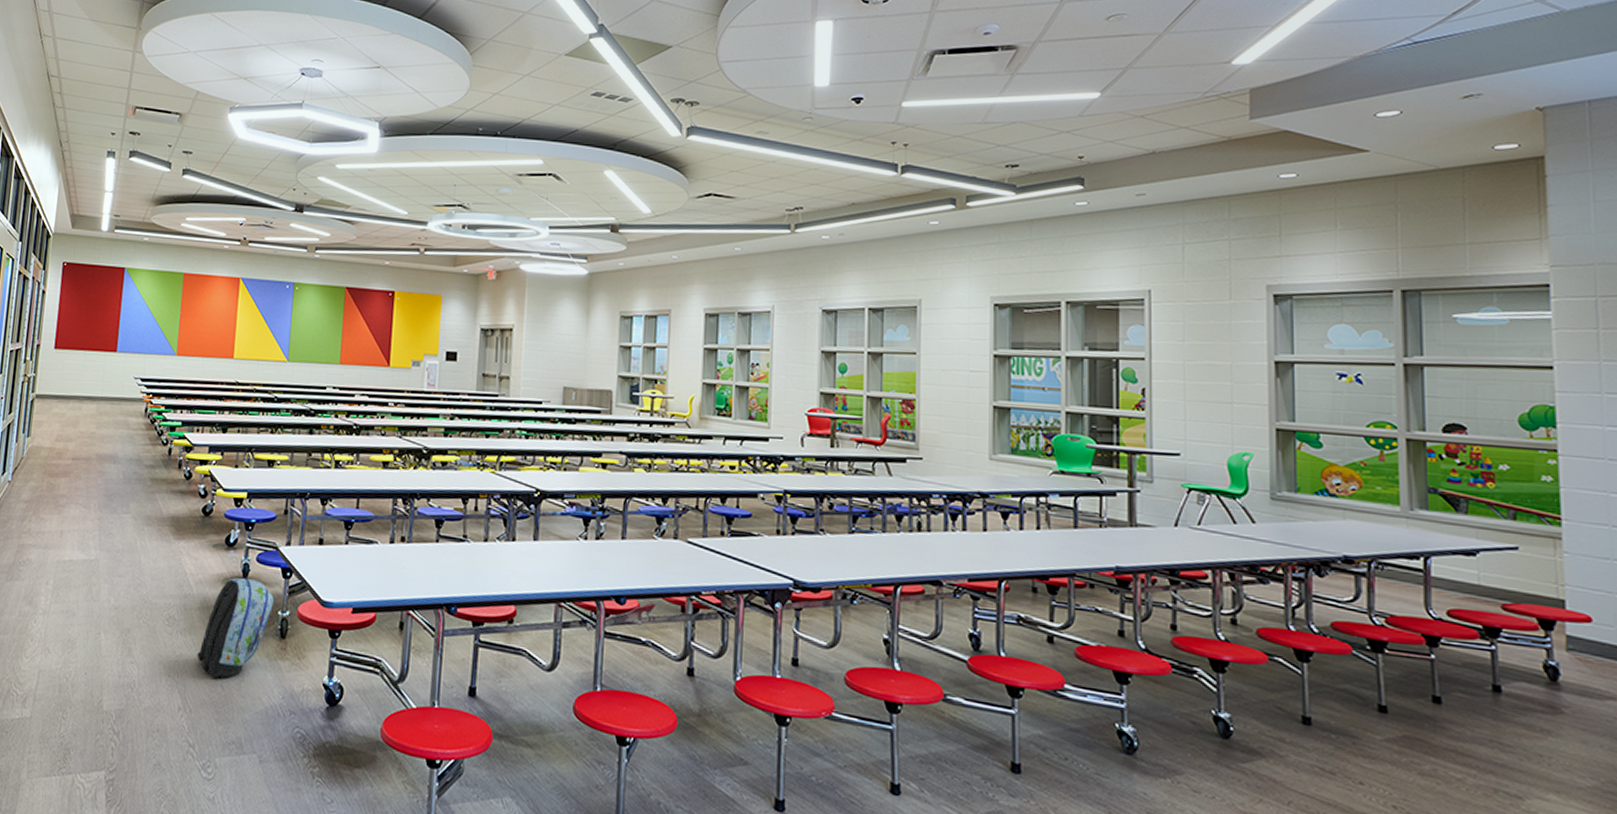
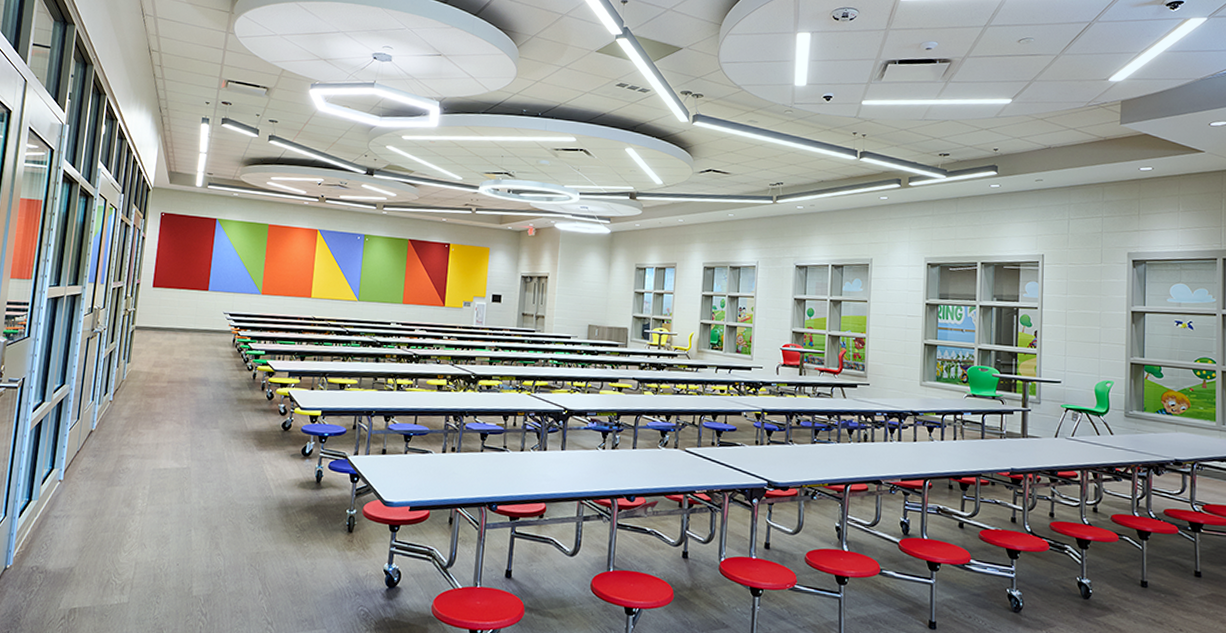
backpack: present [197,577,274,679] -> none [275,482,343,567]

